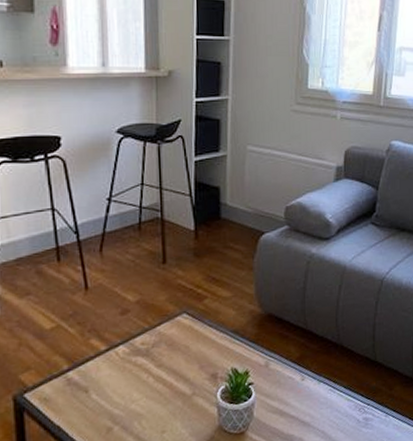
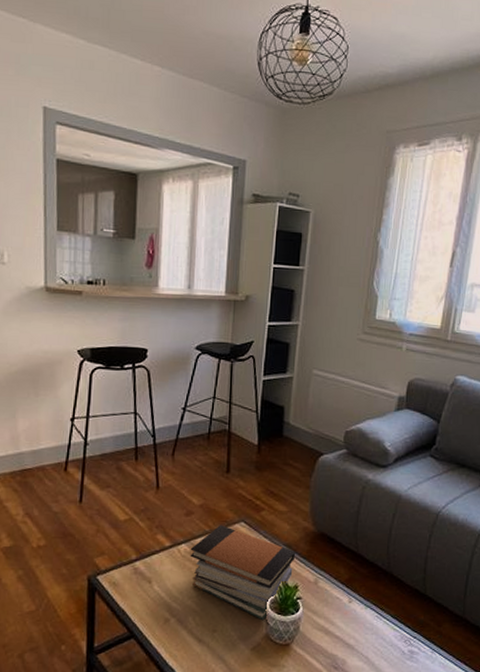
book stack: none [129,319,244,412] -> present [190,525,296,620]

